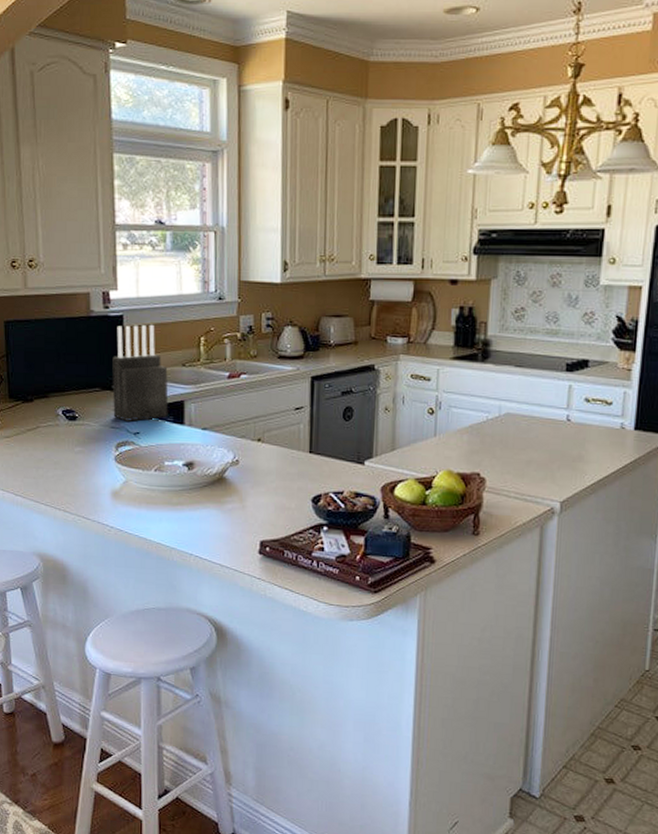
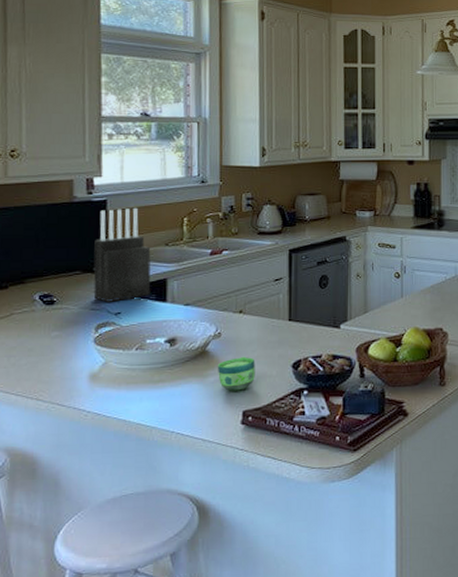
cup: none [234,486,274,521] -> present [217,356,255,391]

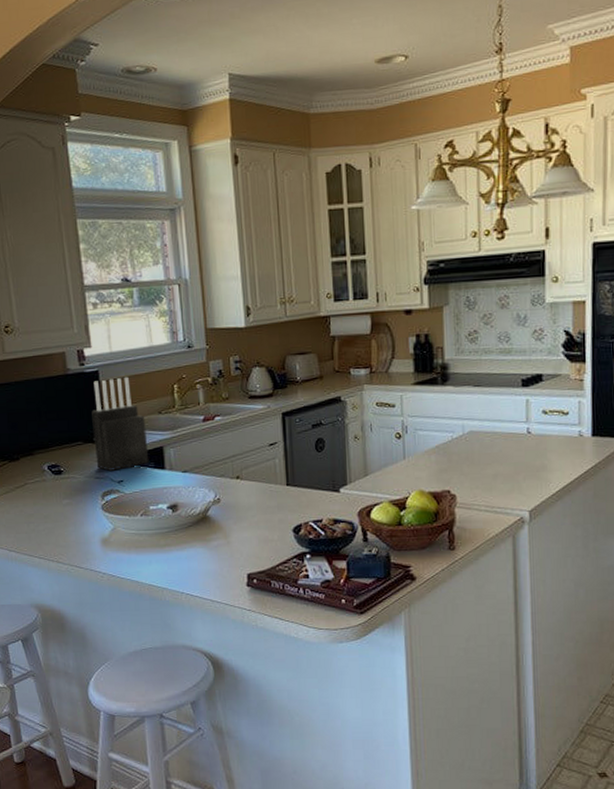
cup: present [217,356,255,391] -> none [219,521,257,555]

